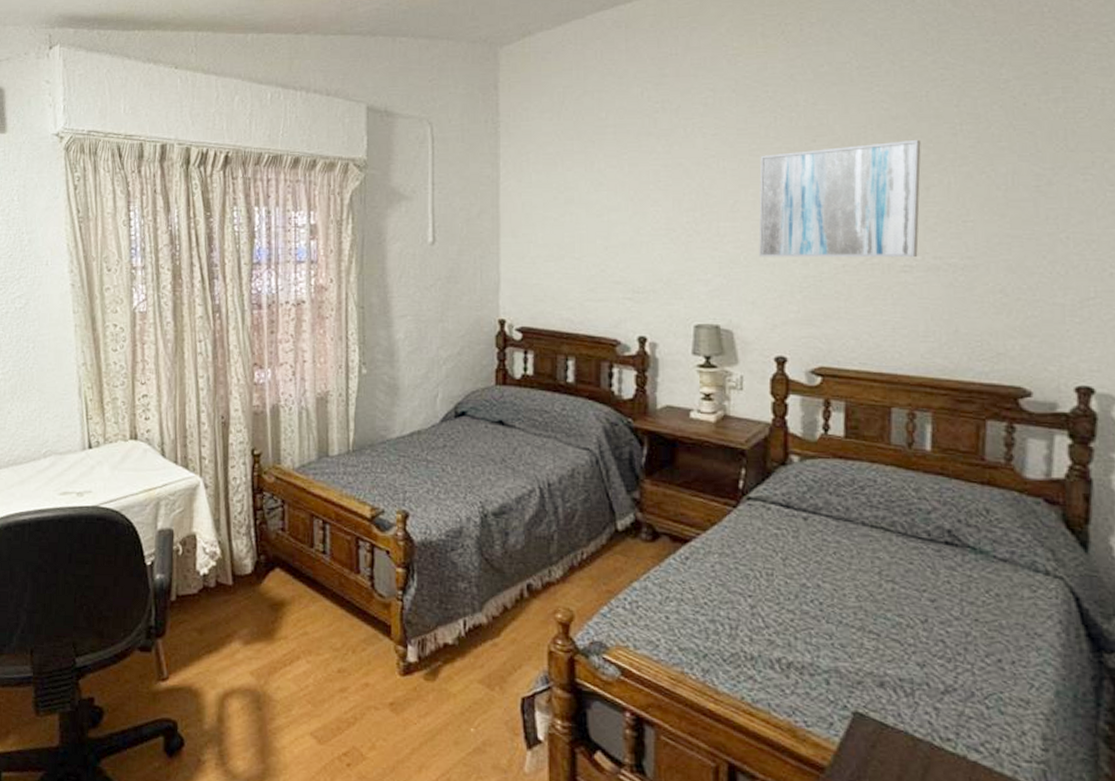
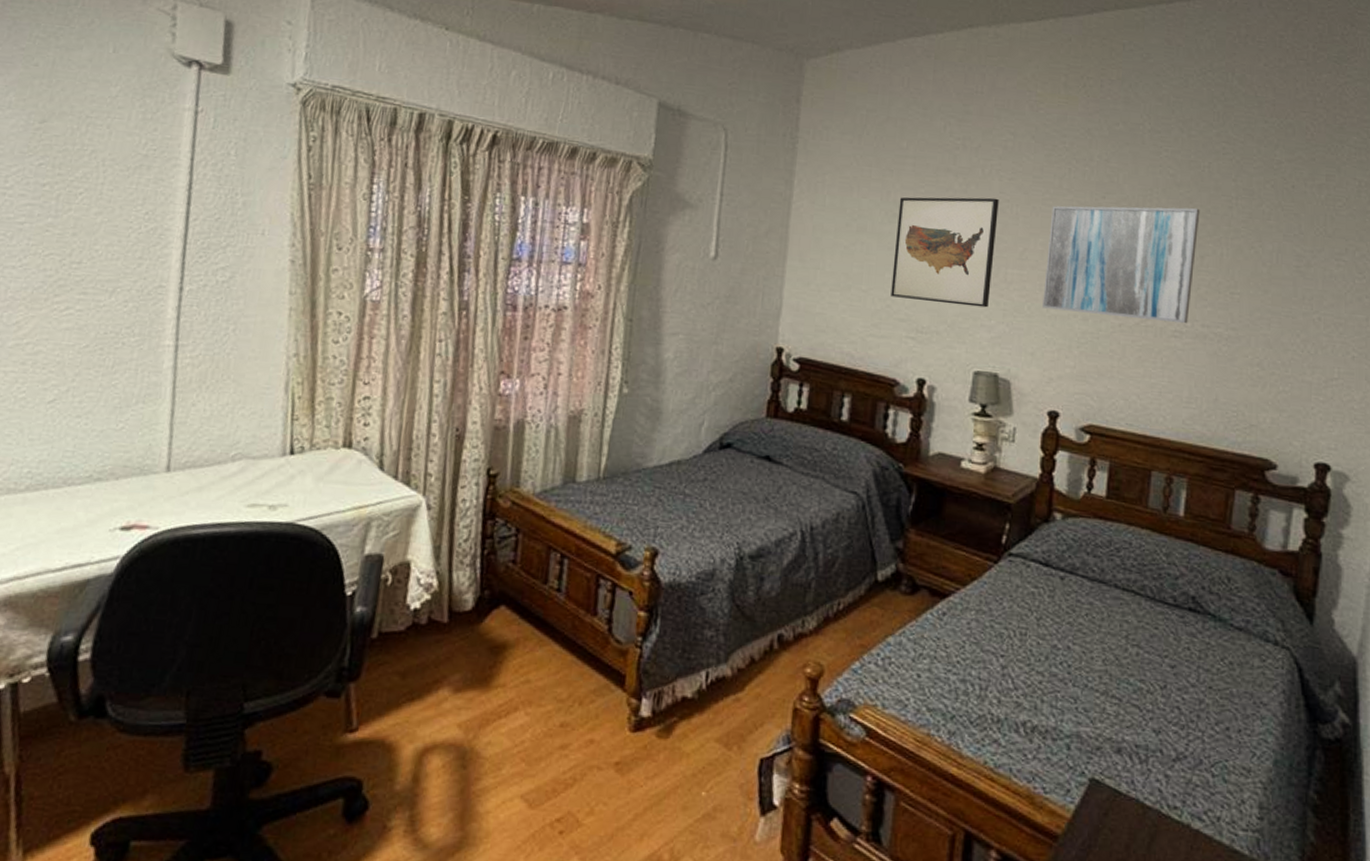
wall art: none [603,155,705,263] -> present [891,197,999,308]

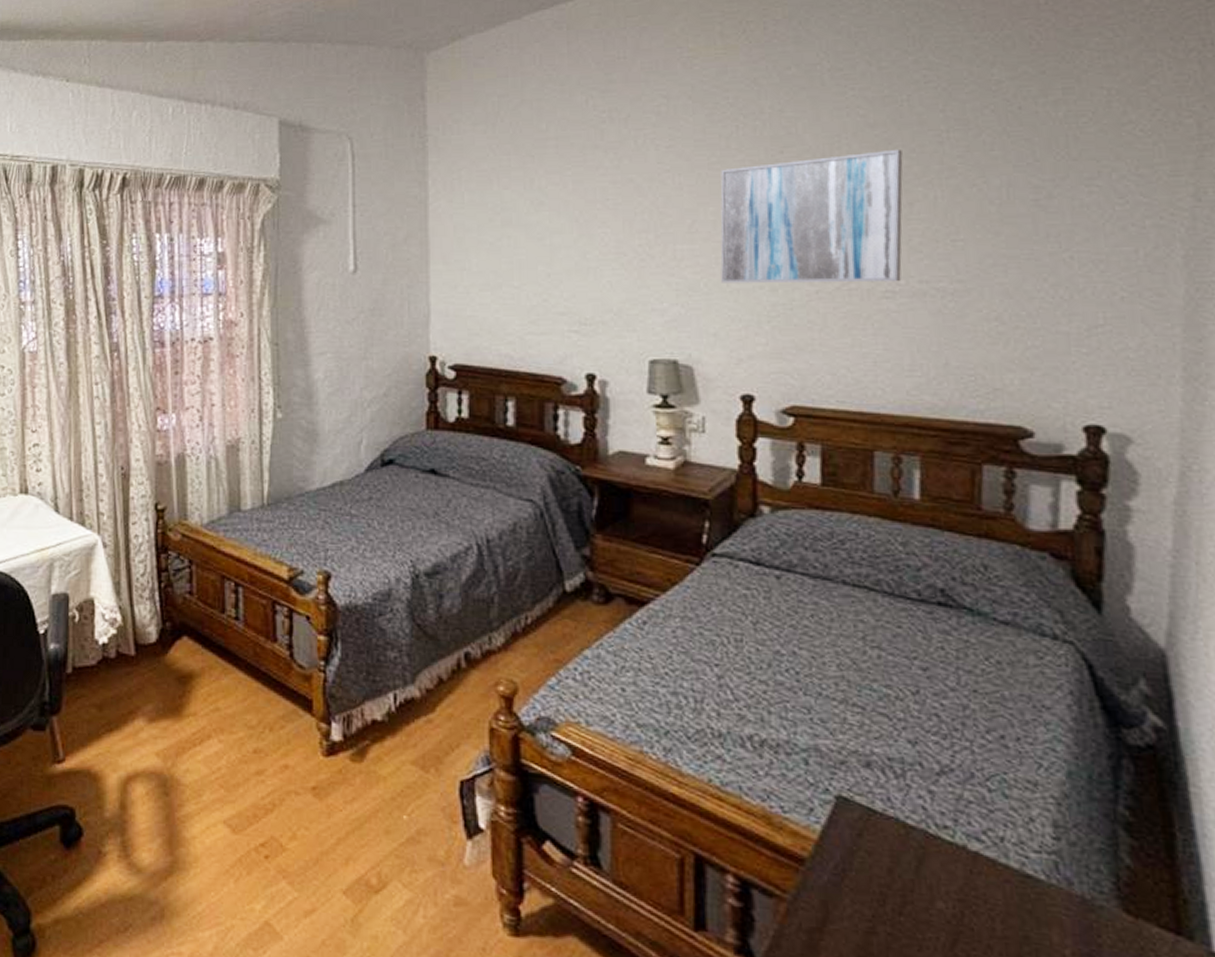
wall art: present [891,197,999,308] -> none [545,170,659,291]

